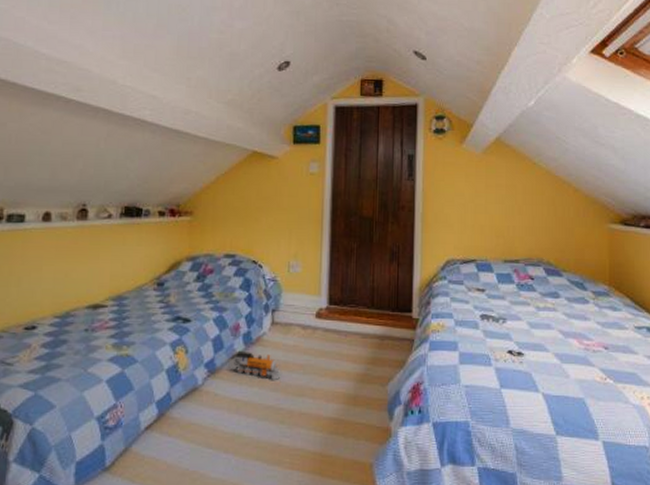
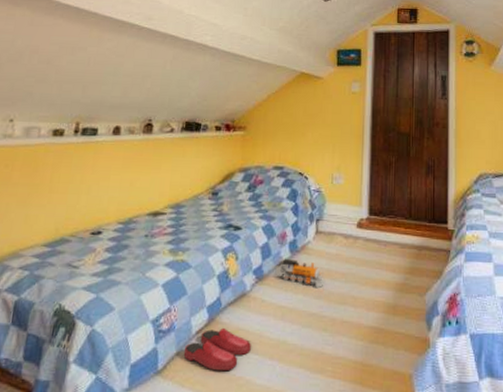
slippers: none [132,422,205,466] -> present [183,327,251,372]

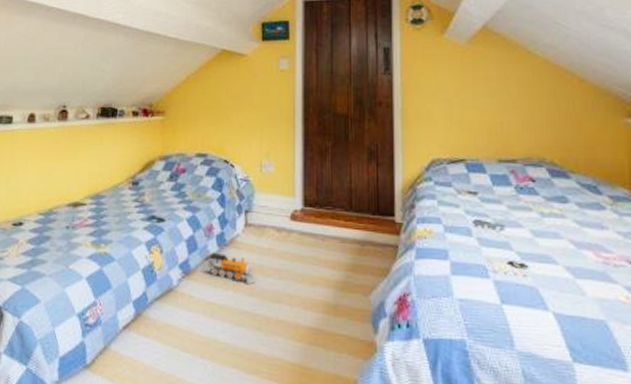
slippers: present [183,327,251,372] -> none [111,323,181,368]

